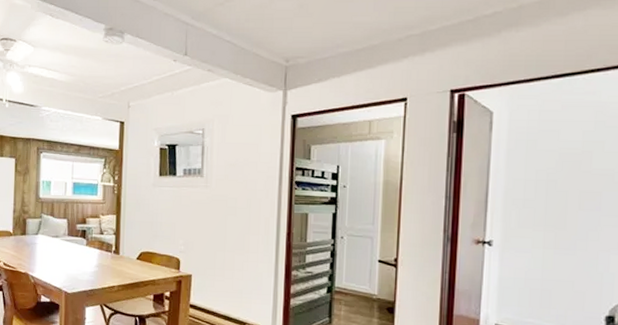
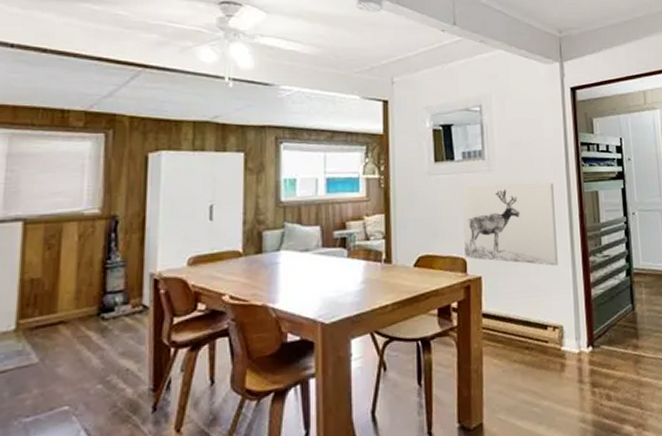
wall art: none [179,198,265,275] -> present [462,183,558,266]

